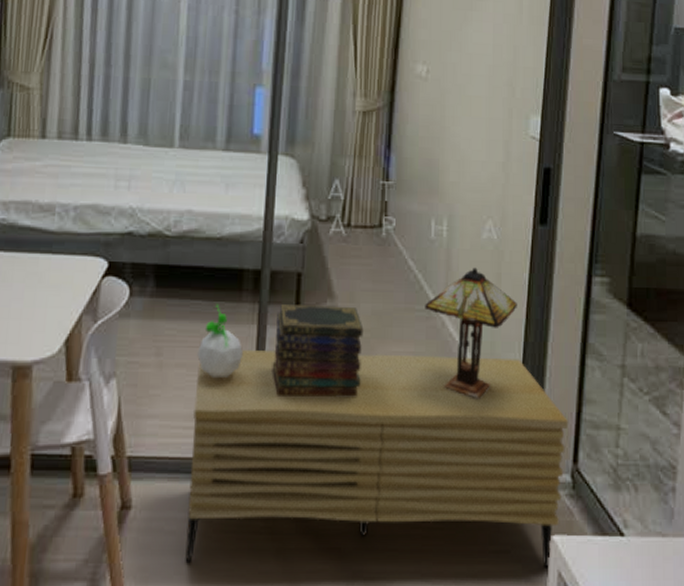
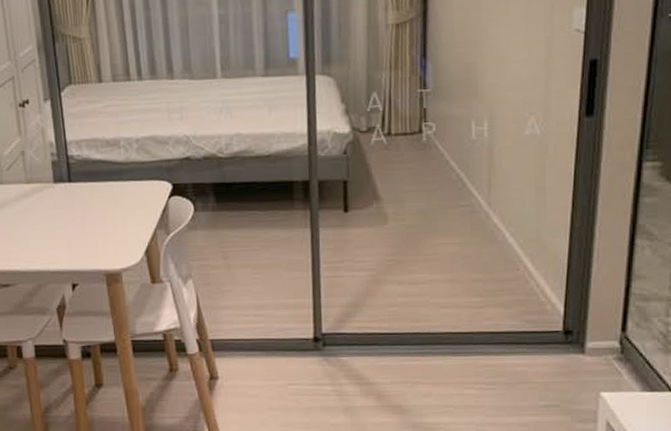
sideboard: present [185,349,569,568] -> none [260,242,617,419]
toy figurine: present [197,305,244,377] -> none [259,213,301,274]
book stack: present [272,303,364,397] -> none [327,206,410,287]
table lamp: present [425,267,517,400] -> none [468,163,563,281]

